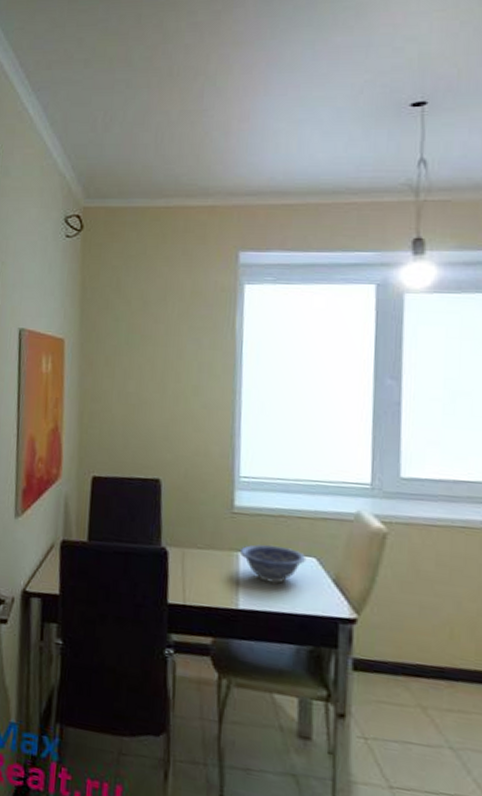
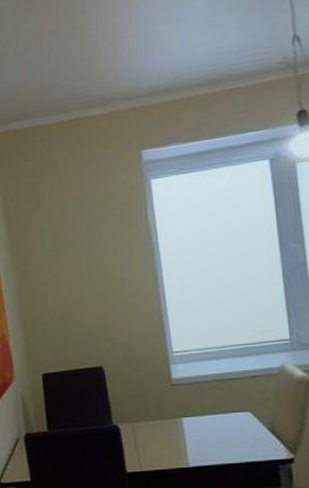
decorative bowl: present [239,544,307,584] -> none [182,406,243,441]

